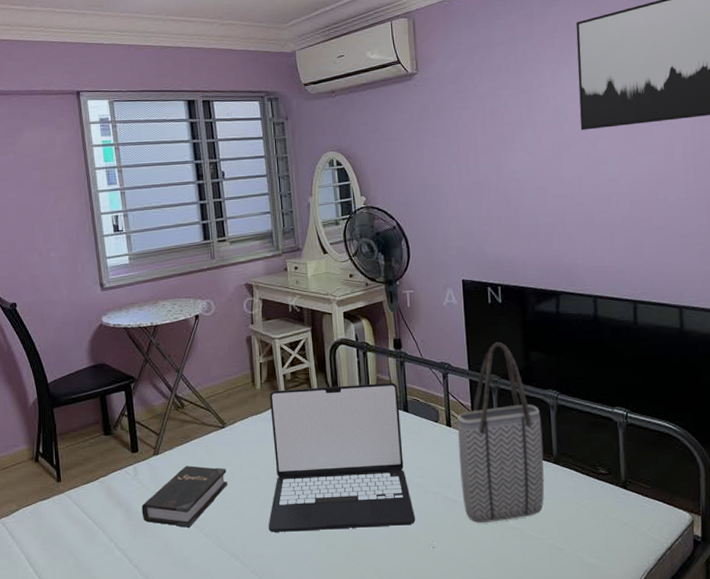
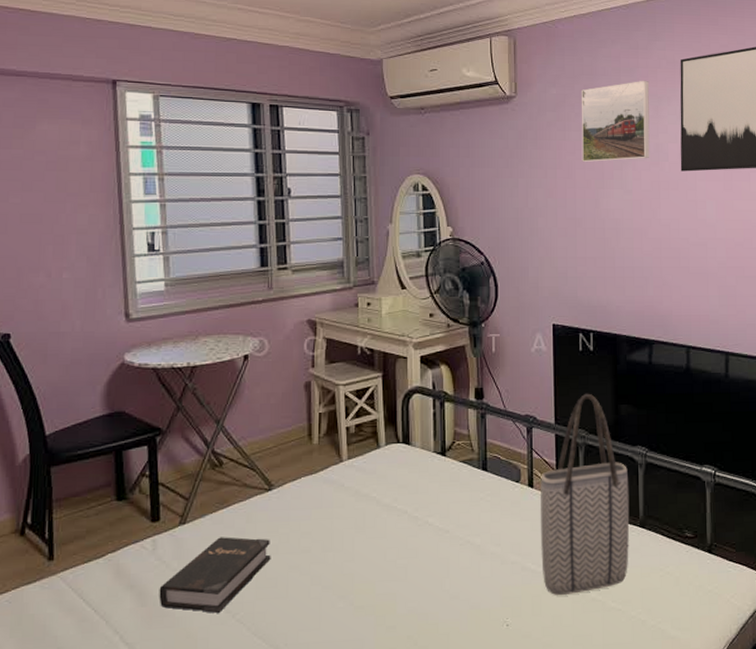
laptop: present [268,382,416,532] -> none [317,437,489,615]
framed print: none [479,46,550,129] -> present [581,80,650,163]

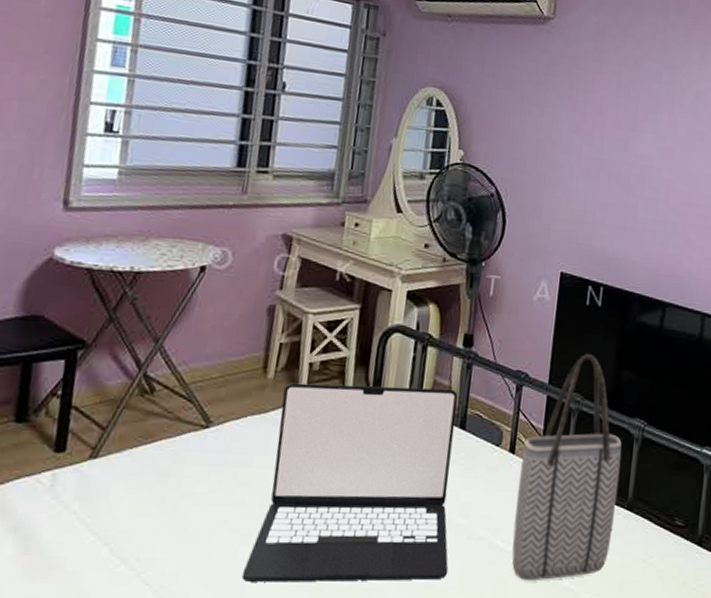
hardback book: present [159,537,271,613] -> none [48,478,198,569]
laptop: none [317,437,489,615] -> present [242,383,459,582]
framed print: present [581,80,650,163] -> none [615,21,698,106]

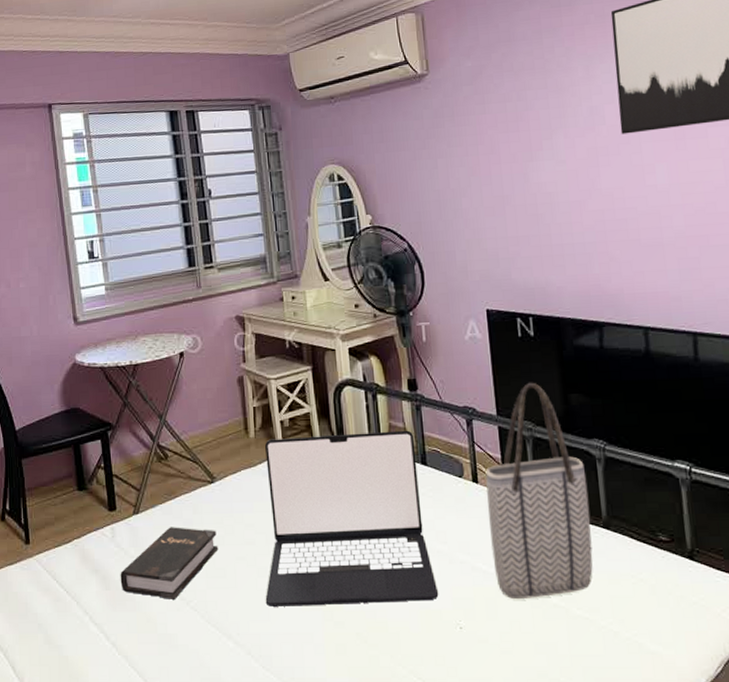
hardback book: none [48,478,198,569] -> present [120,527,219,599]

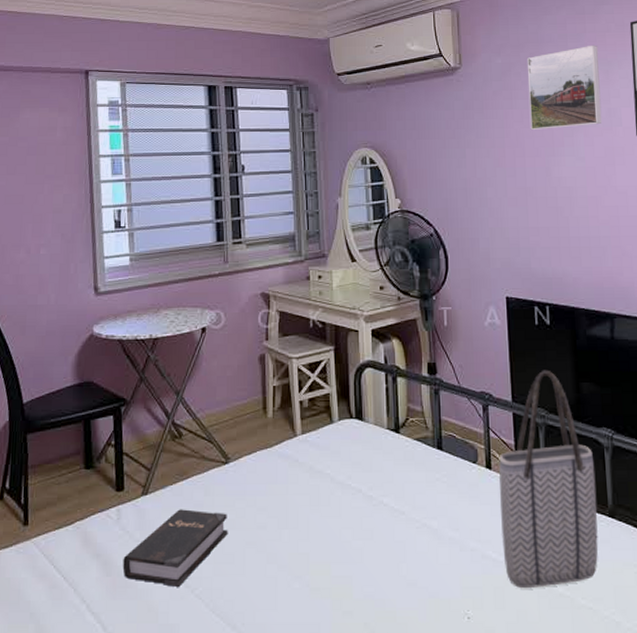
laptop: present [265,430,439,607] -> none [273,414,449,595]
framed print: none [499,39,584,135] -> present [526,45,602,131]

